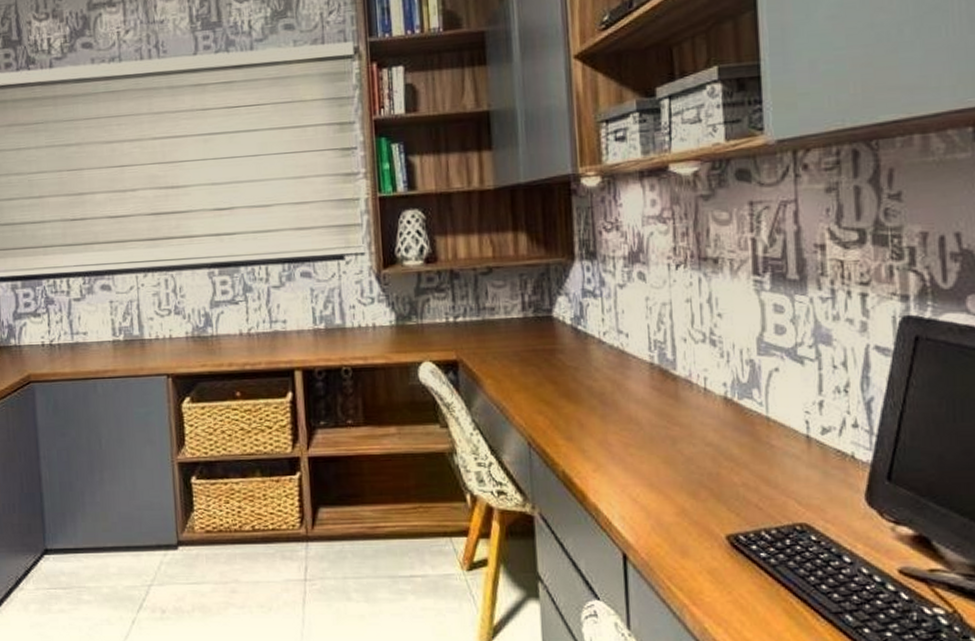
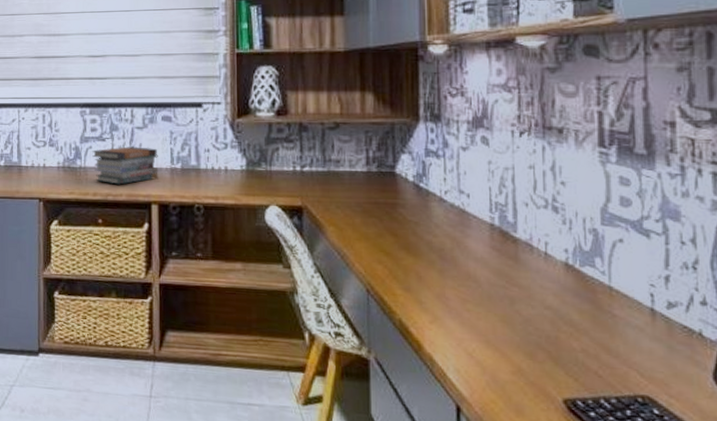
book stack: none [224,308,301,352] -> present [92,146,158,185]

